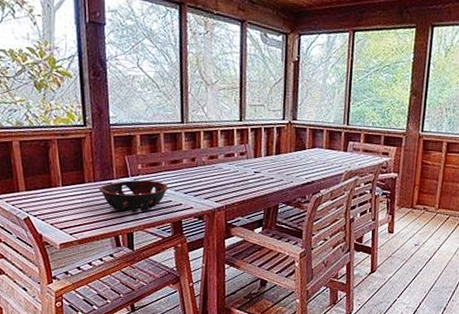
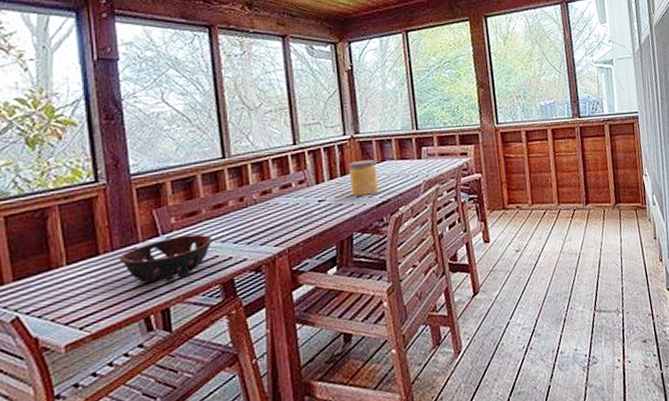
jar: none [282,144,307,175] -> present [348,160,379,197]

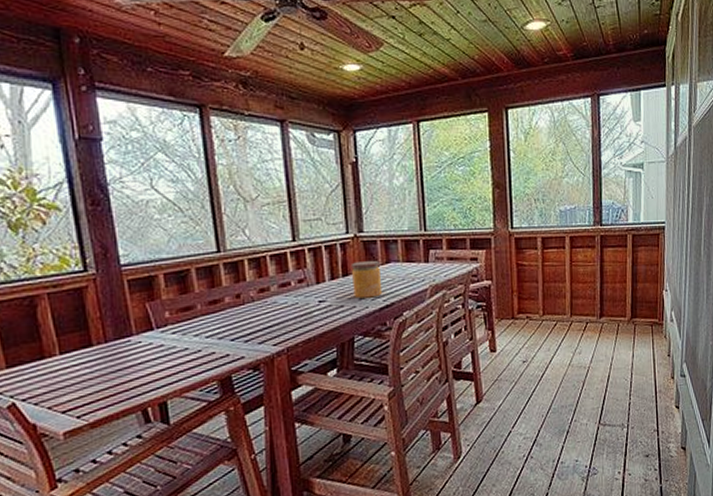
decorative bowl: present [118,234,213,283] -> none [113,329,209,376]

